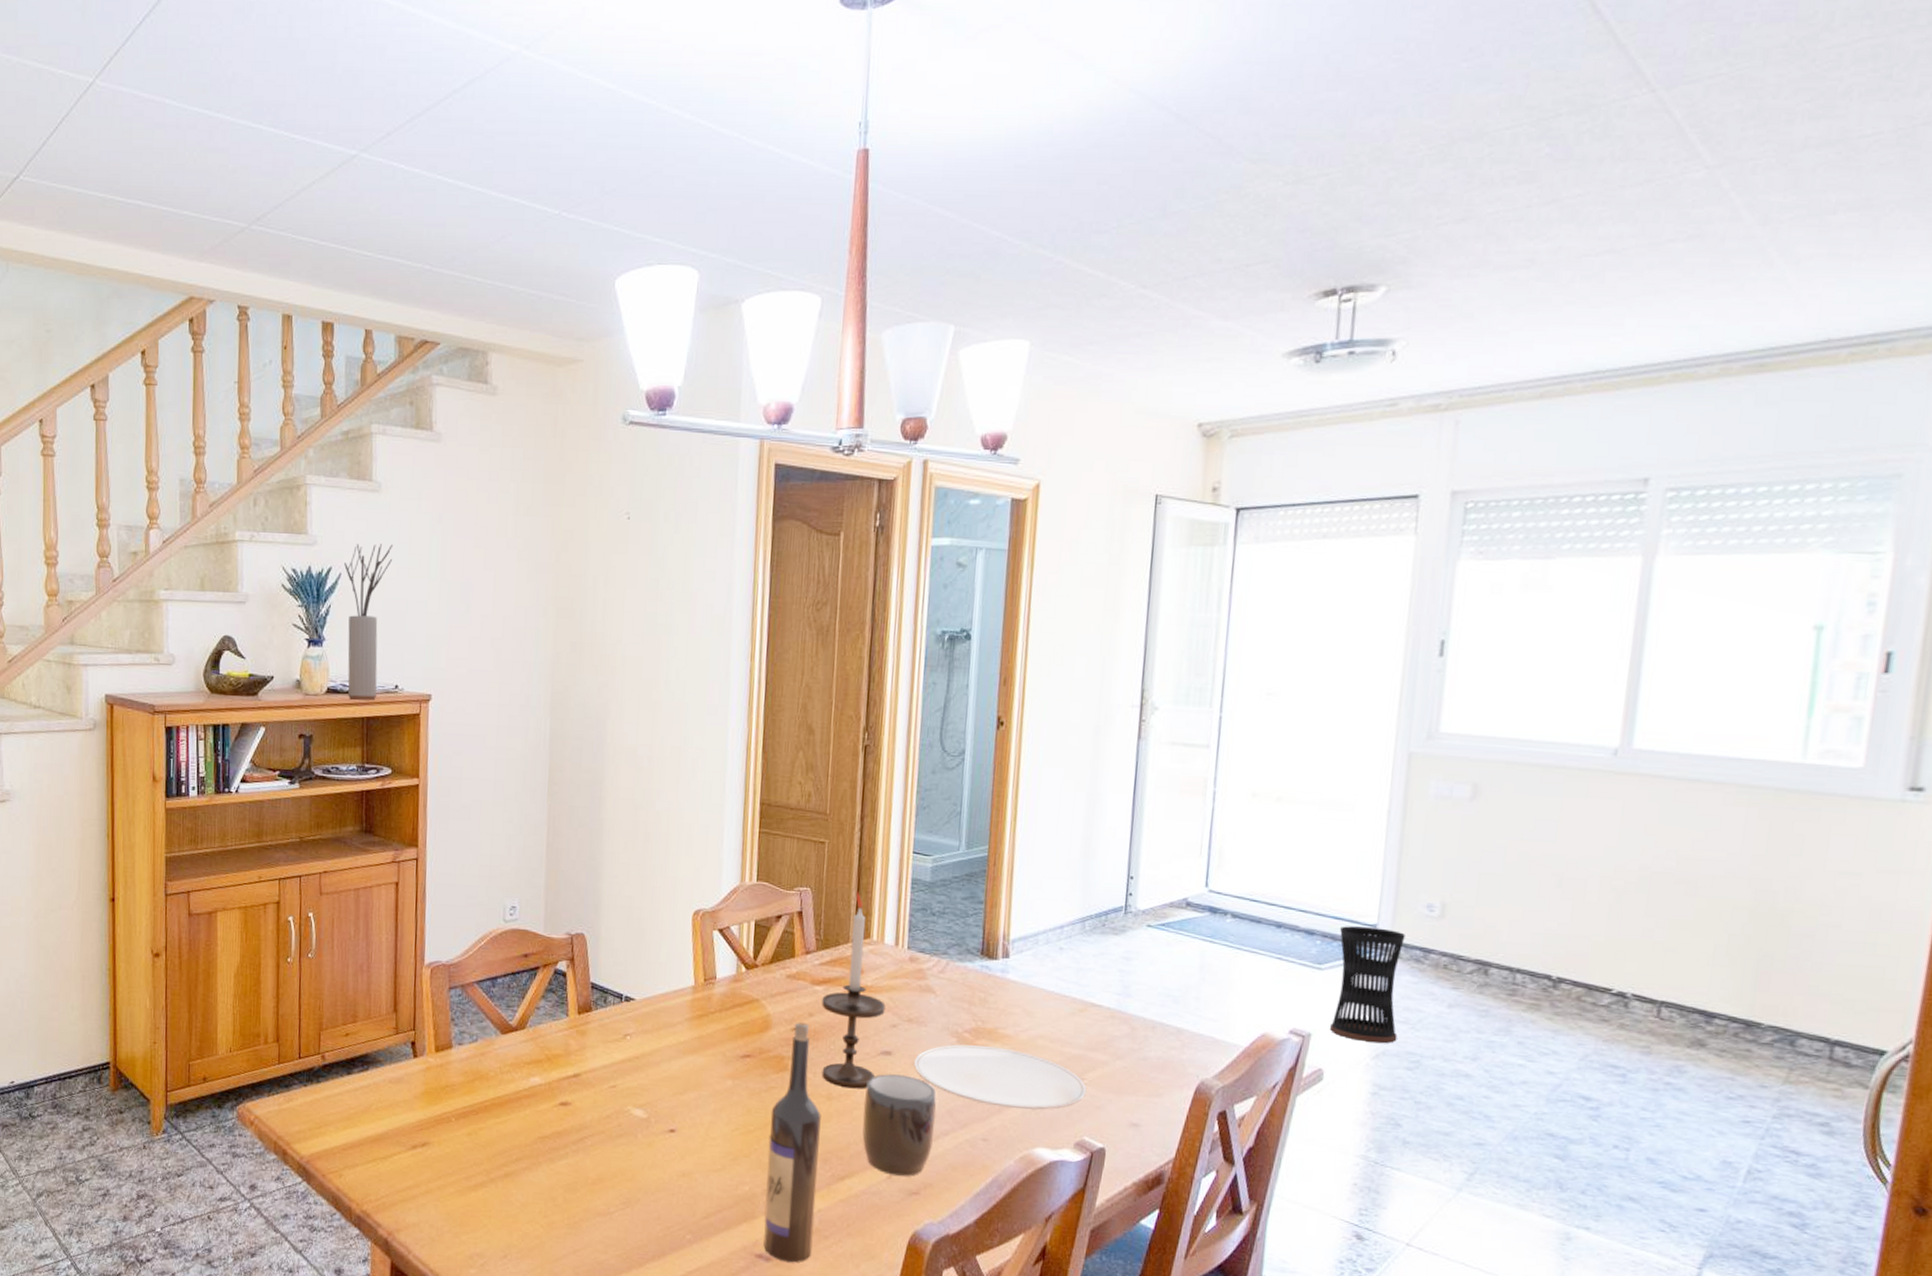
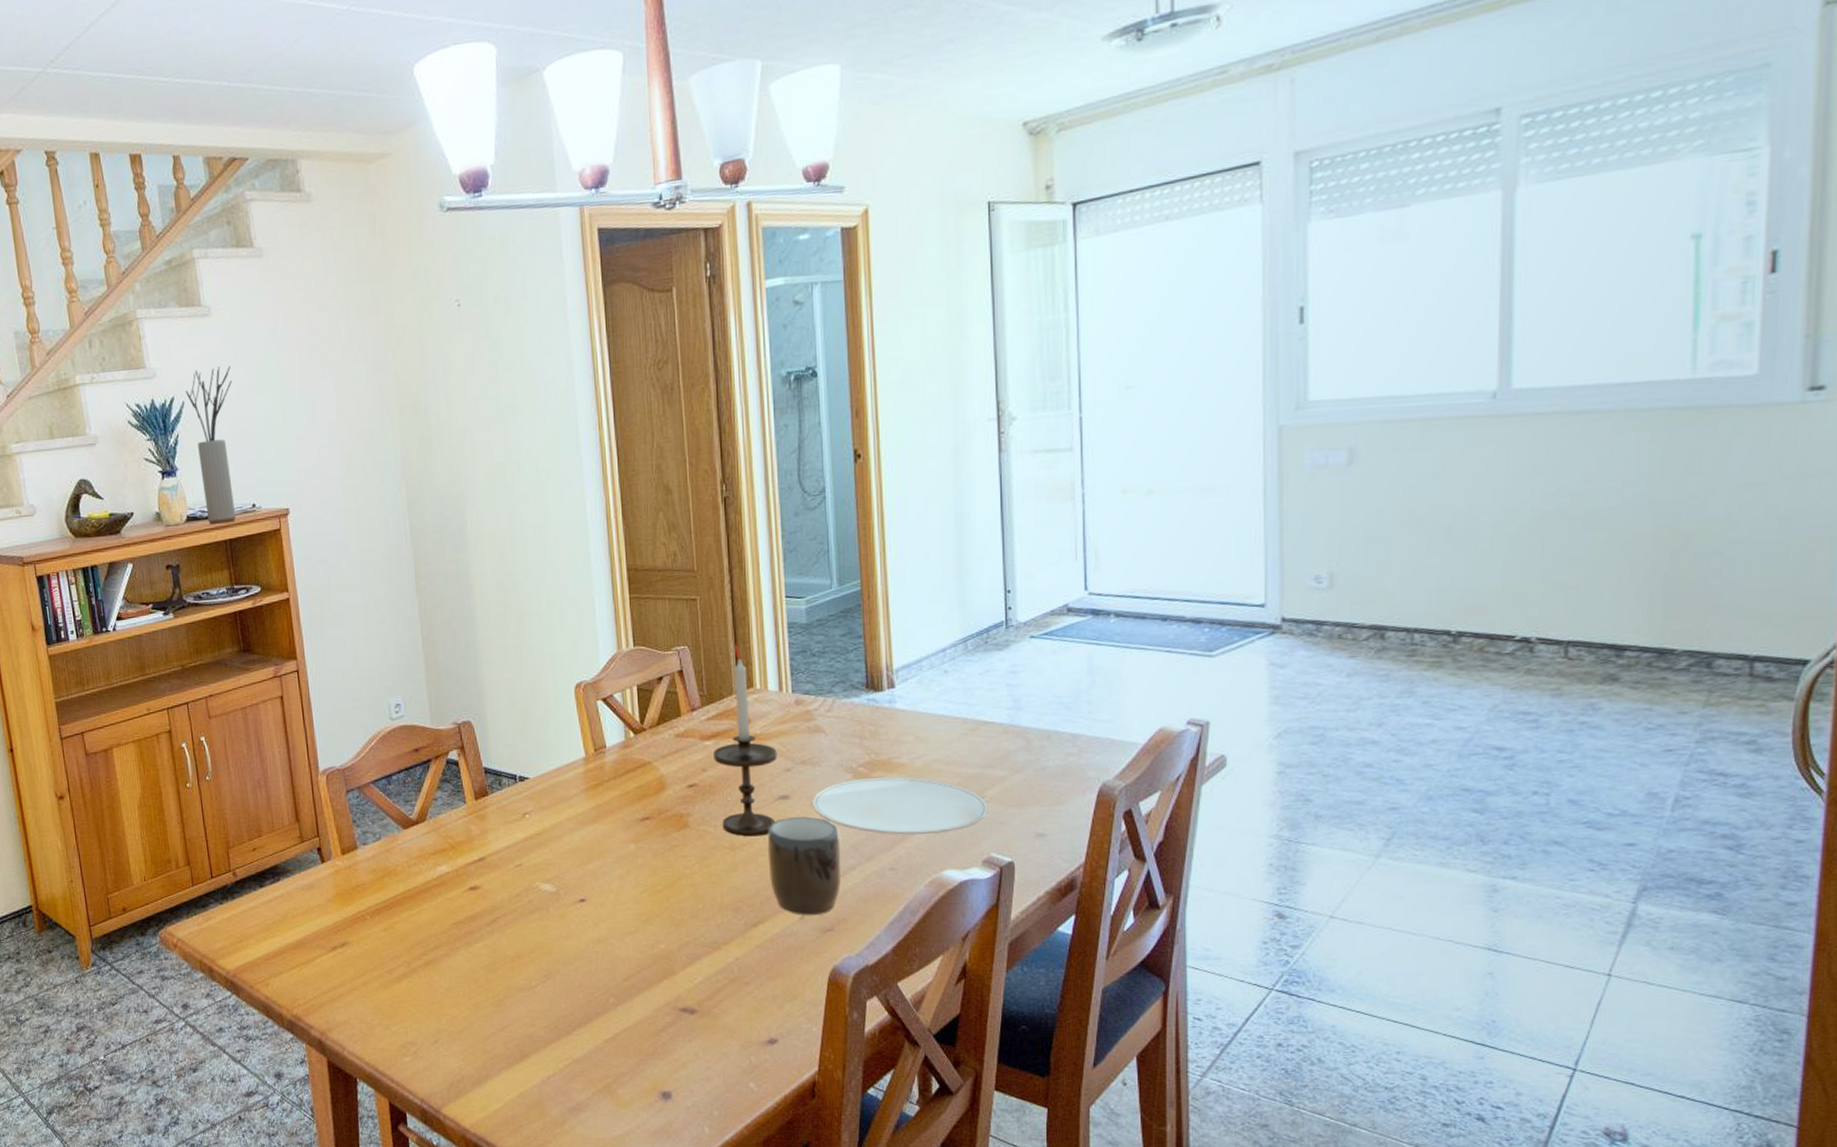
wine bottle: present [763,1022,821,1263] -> none [677,778,735,1012]
umbrella stand: present [1330,926,1405,1043] -> none [1228,607,1298,722]

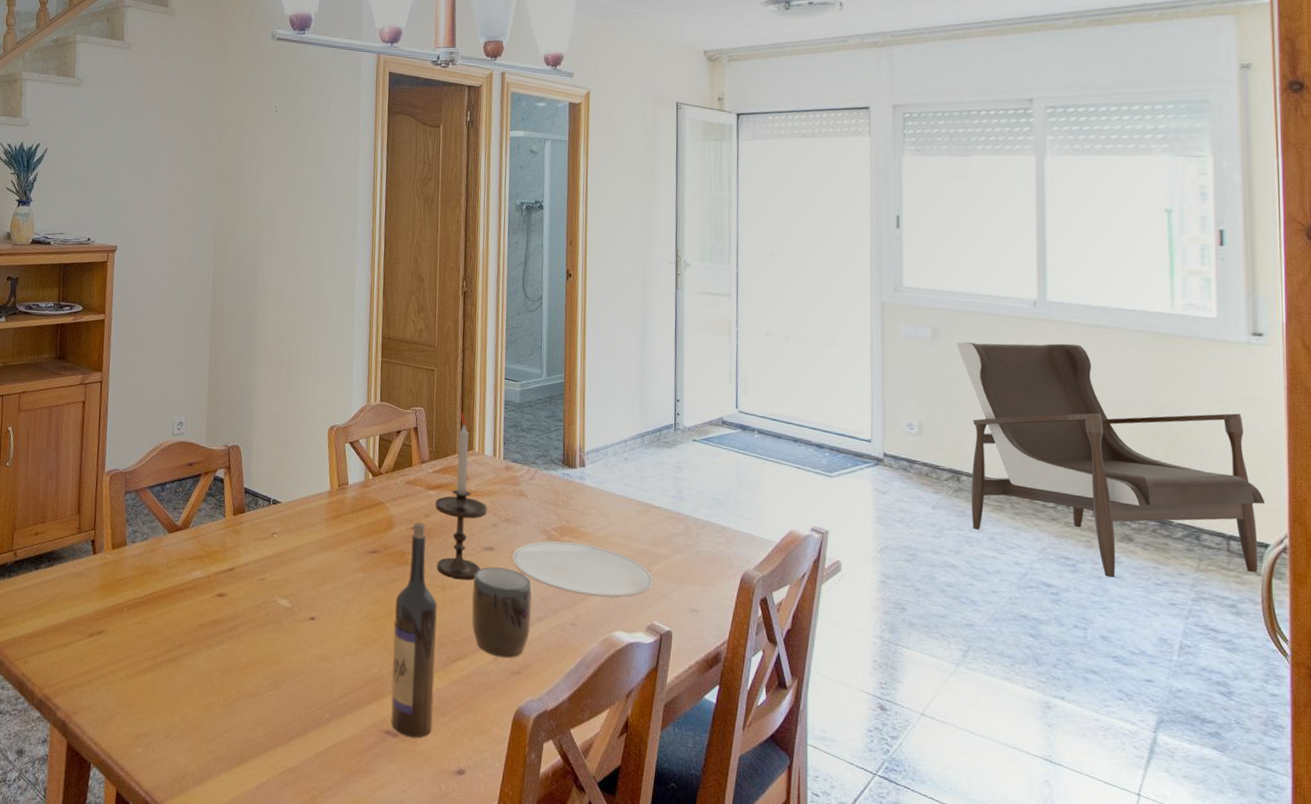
vase: present [186,365,236,526] -> none [49,126,90,250]
wine bottle: none [677,778,735,1012] -> present [391,522,437,738]
armchair: none [1382,440,1809,729] -> present [956,342,1265,578]

